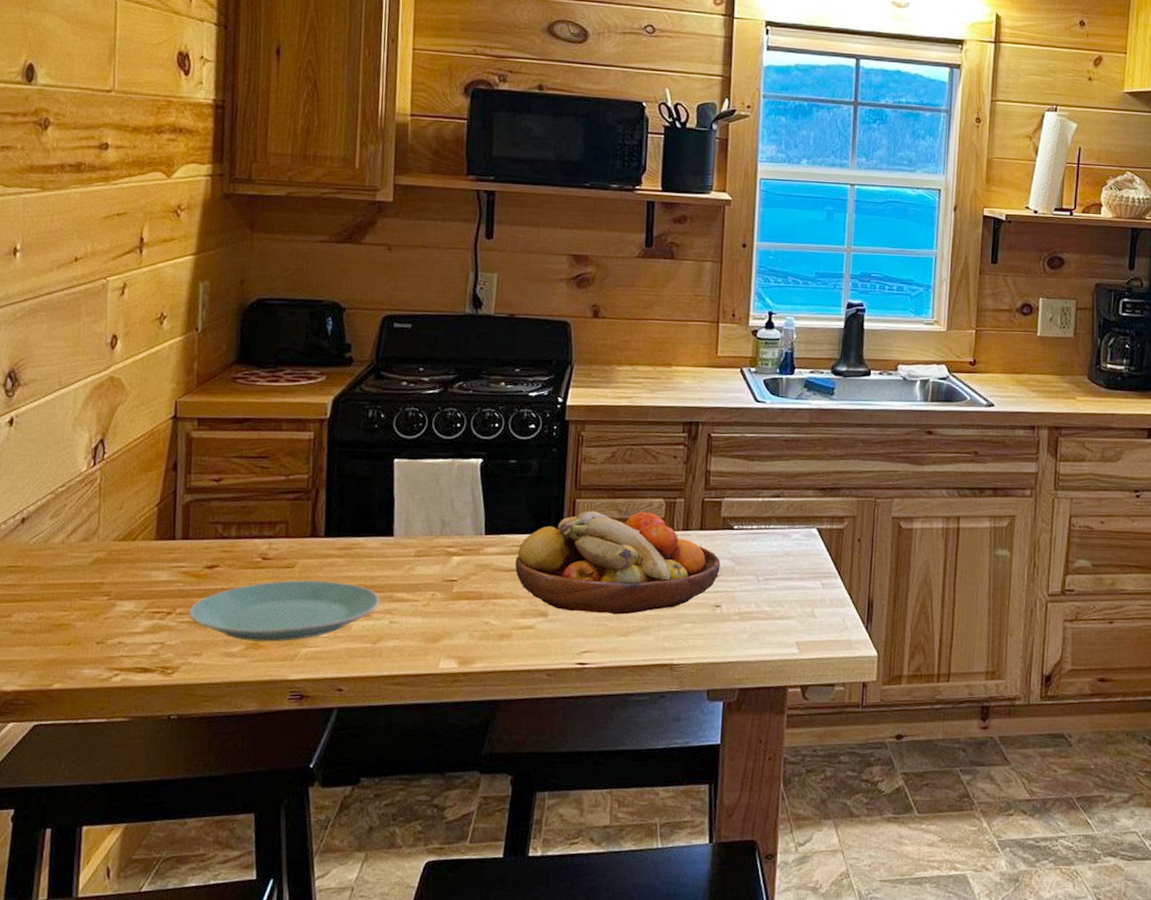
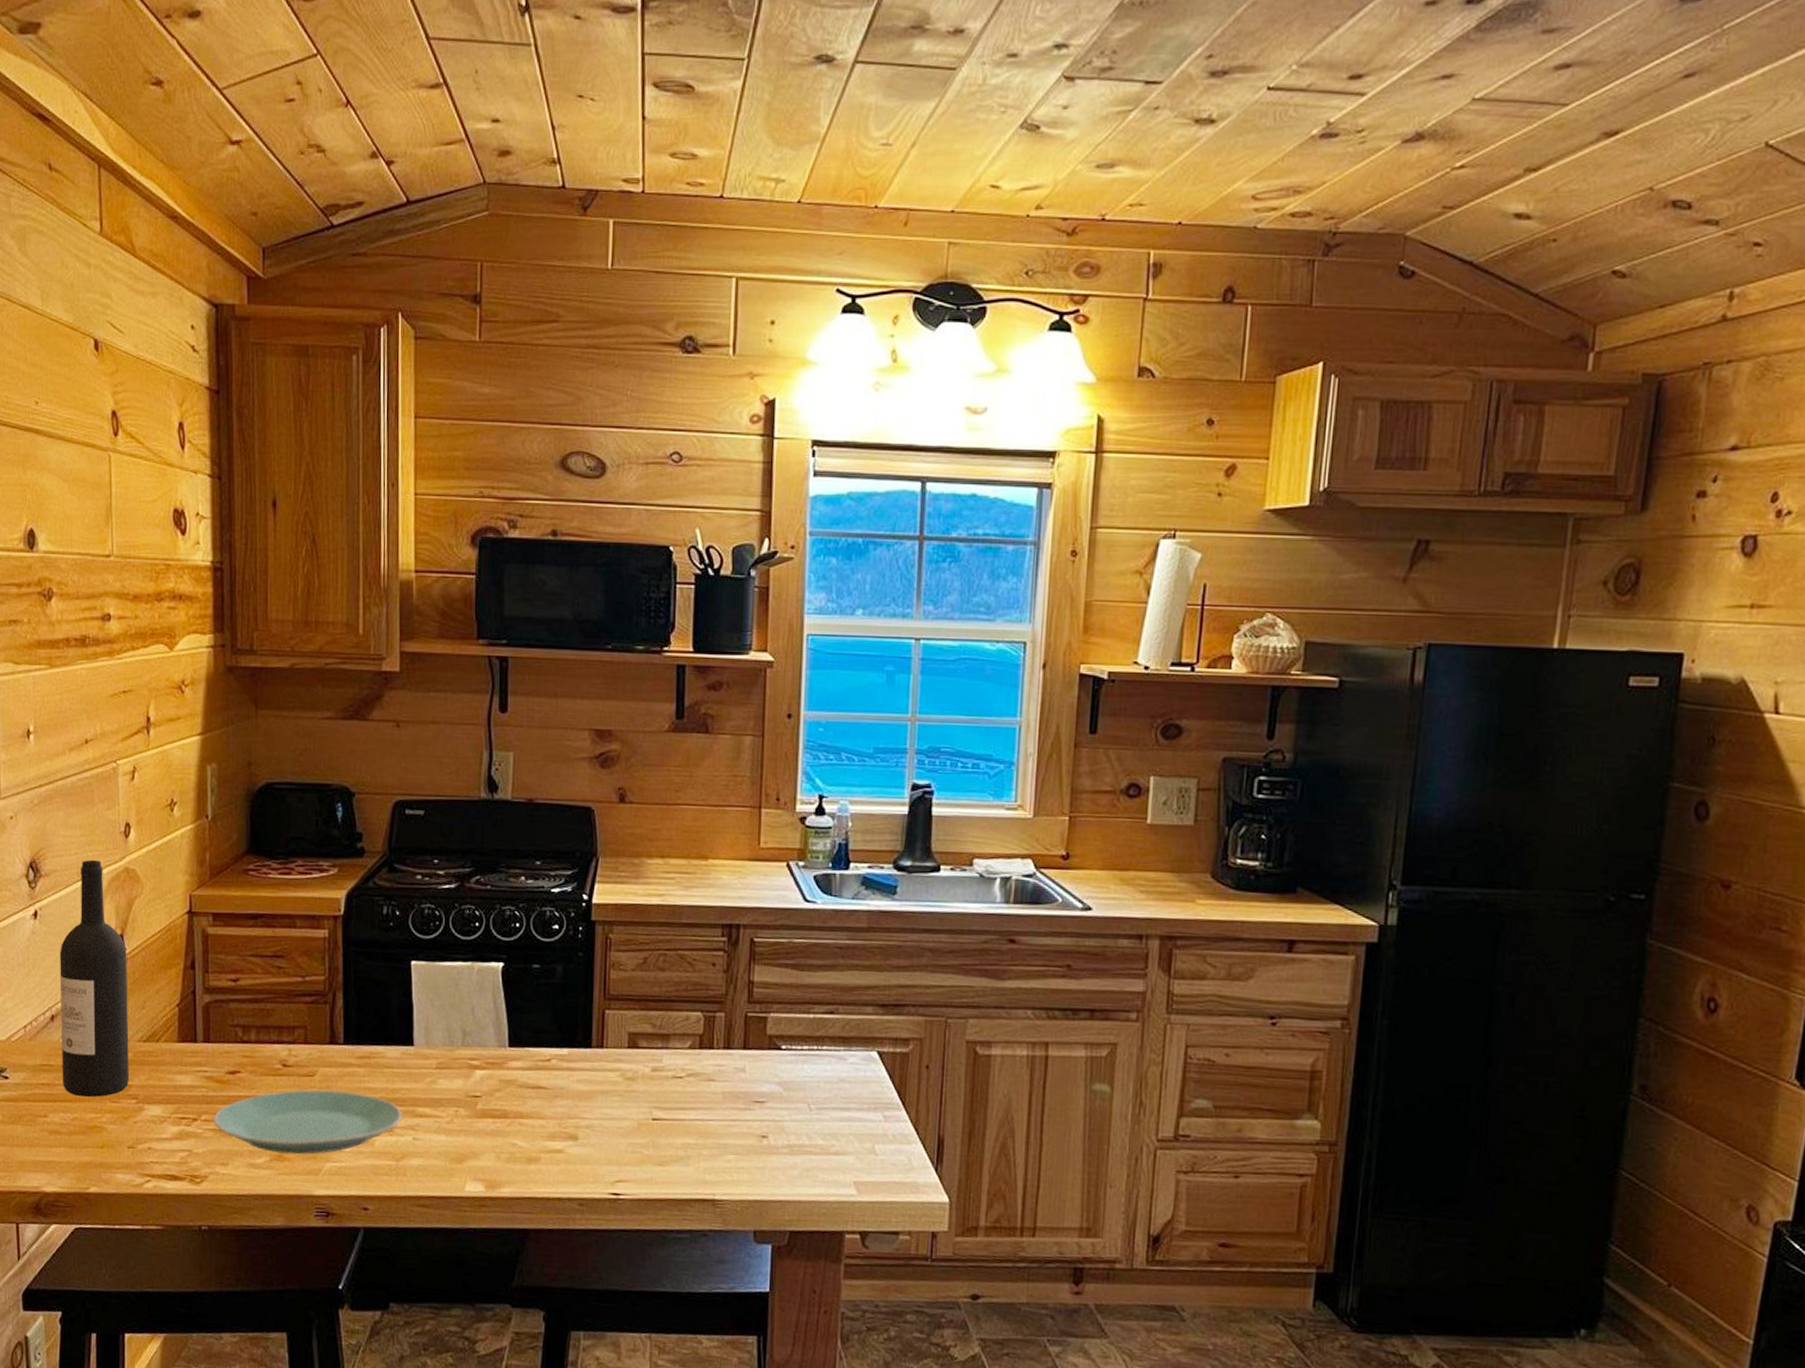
wine bottle: none [29,369,107,596] -> present [60,859,129,1098]
fruit bowl: present [515,511,721,615] -> none [542,1024,767,1142]

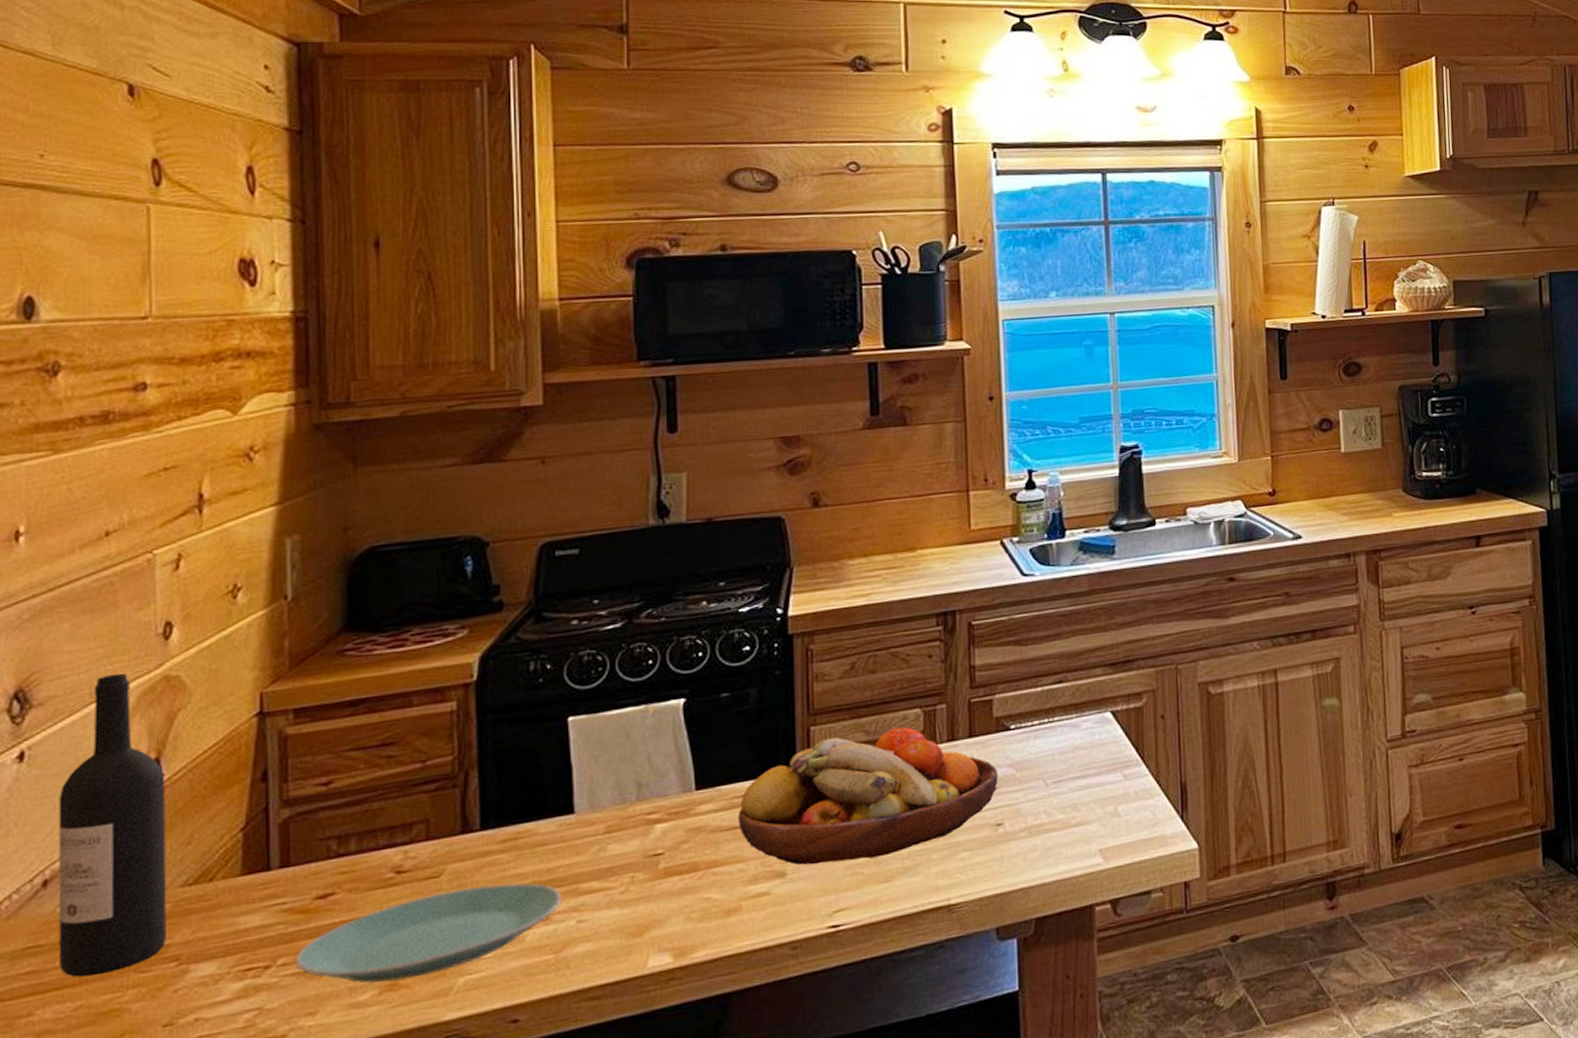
fruit bowl: none [542,1024,767,1142] -> present [738,726,998,866]

